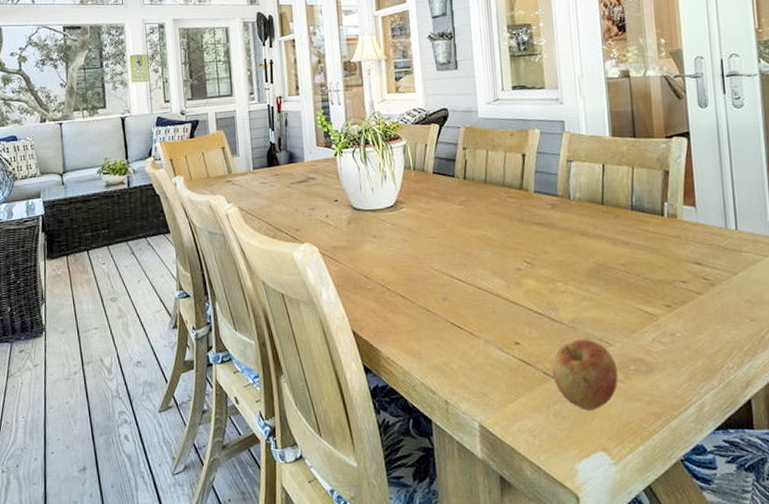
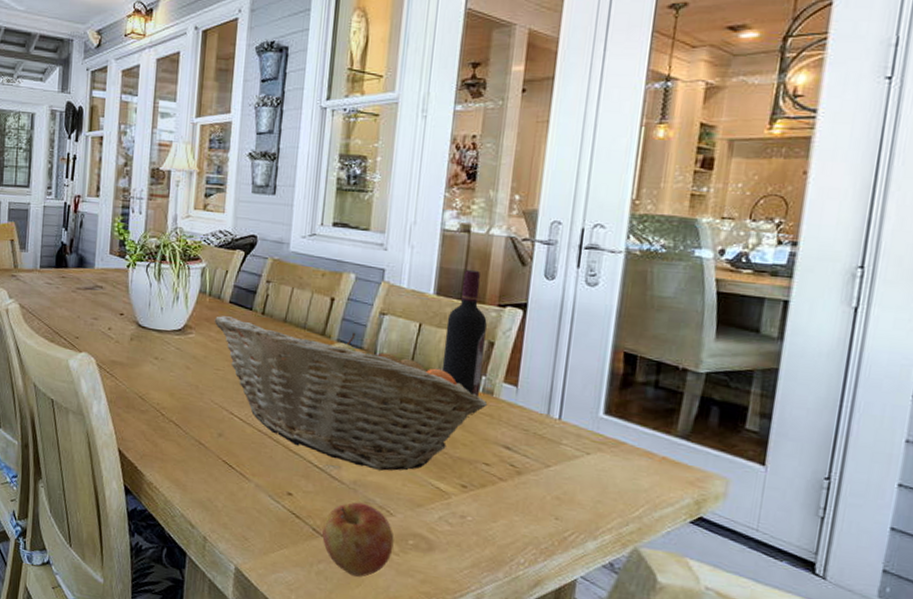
fruit basket: none [421,183,674,306] -> present [214,316,488,471]
wine bottle: none [625,109,666,237] -> present [441,269,487,413]

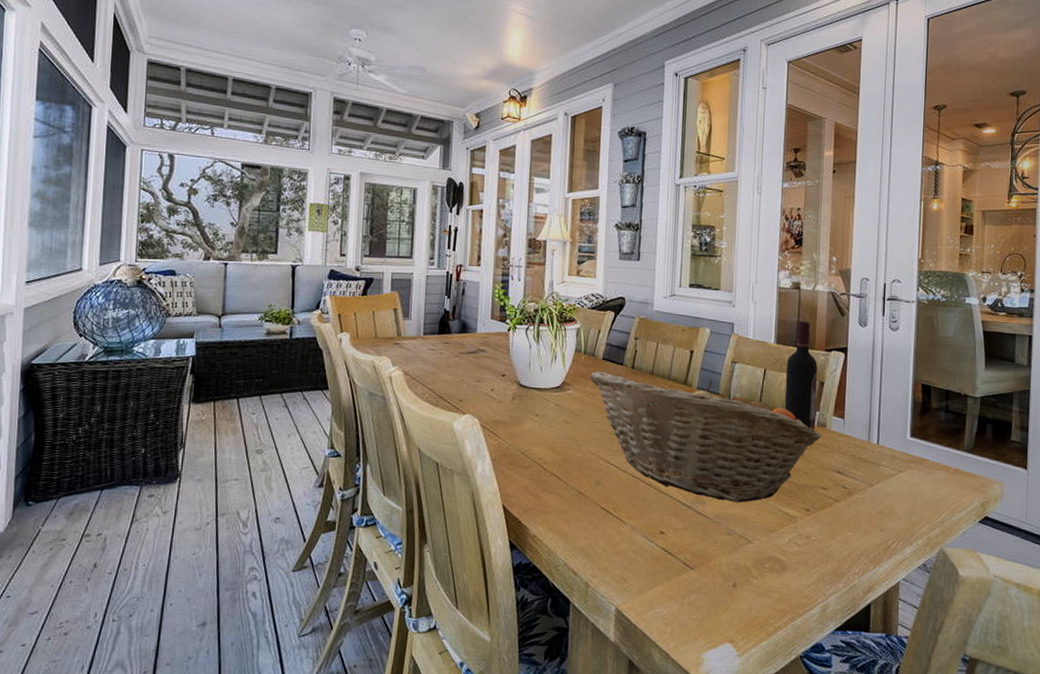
apple: present [322,502,394,577] -> none [692,534,753,603]

